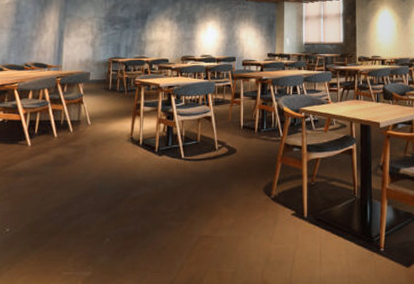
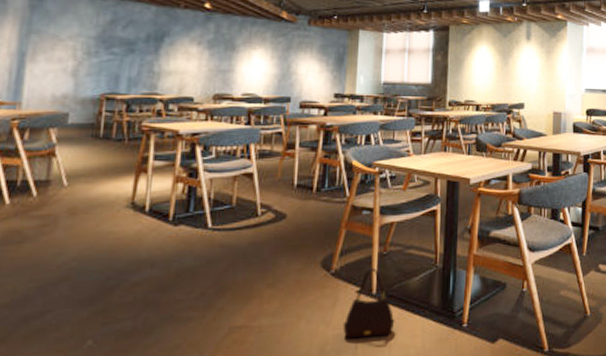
handbag: none [282,195,324,253] -> present [342,267,395,339]

